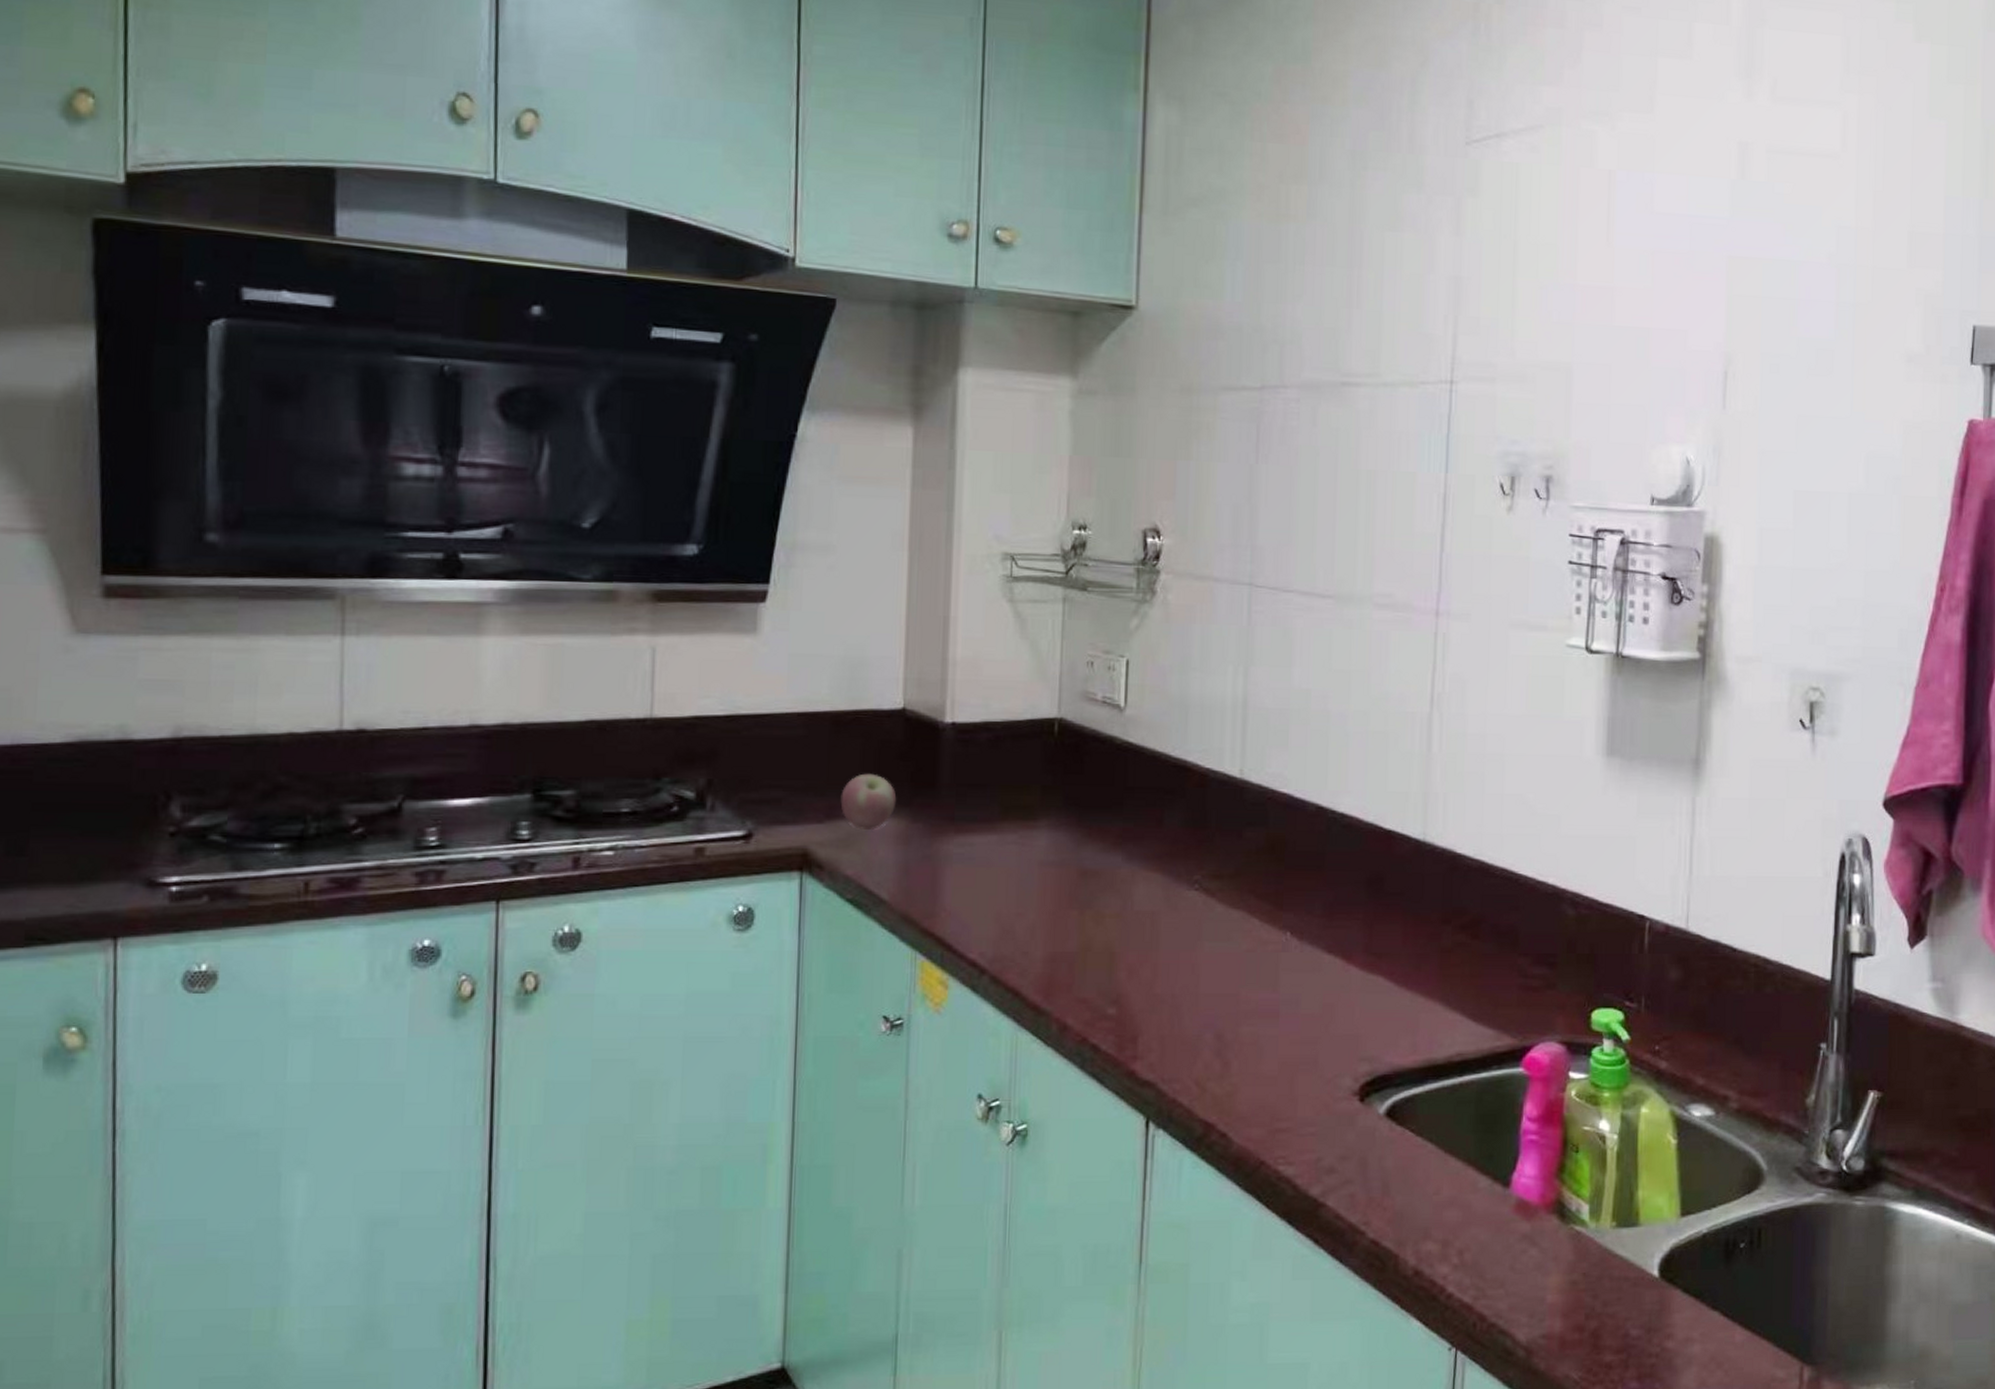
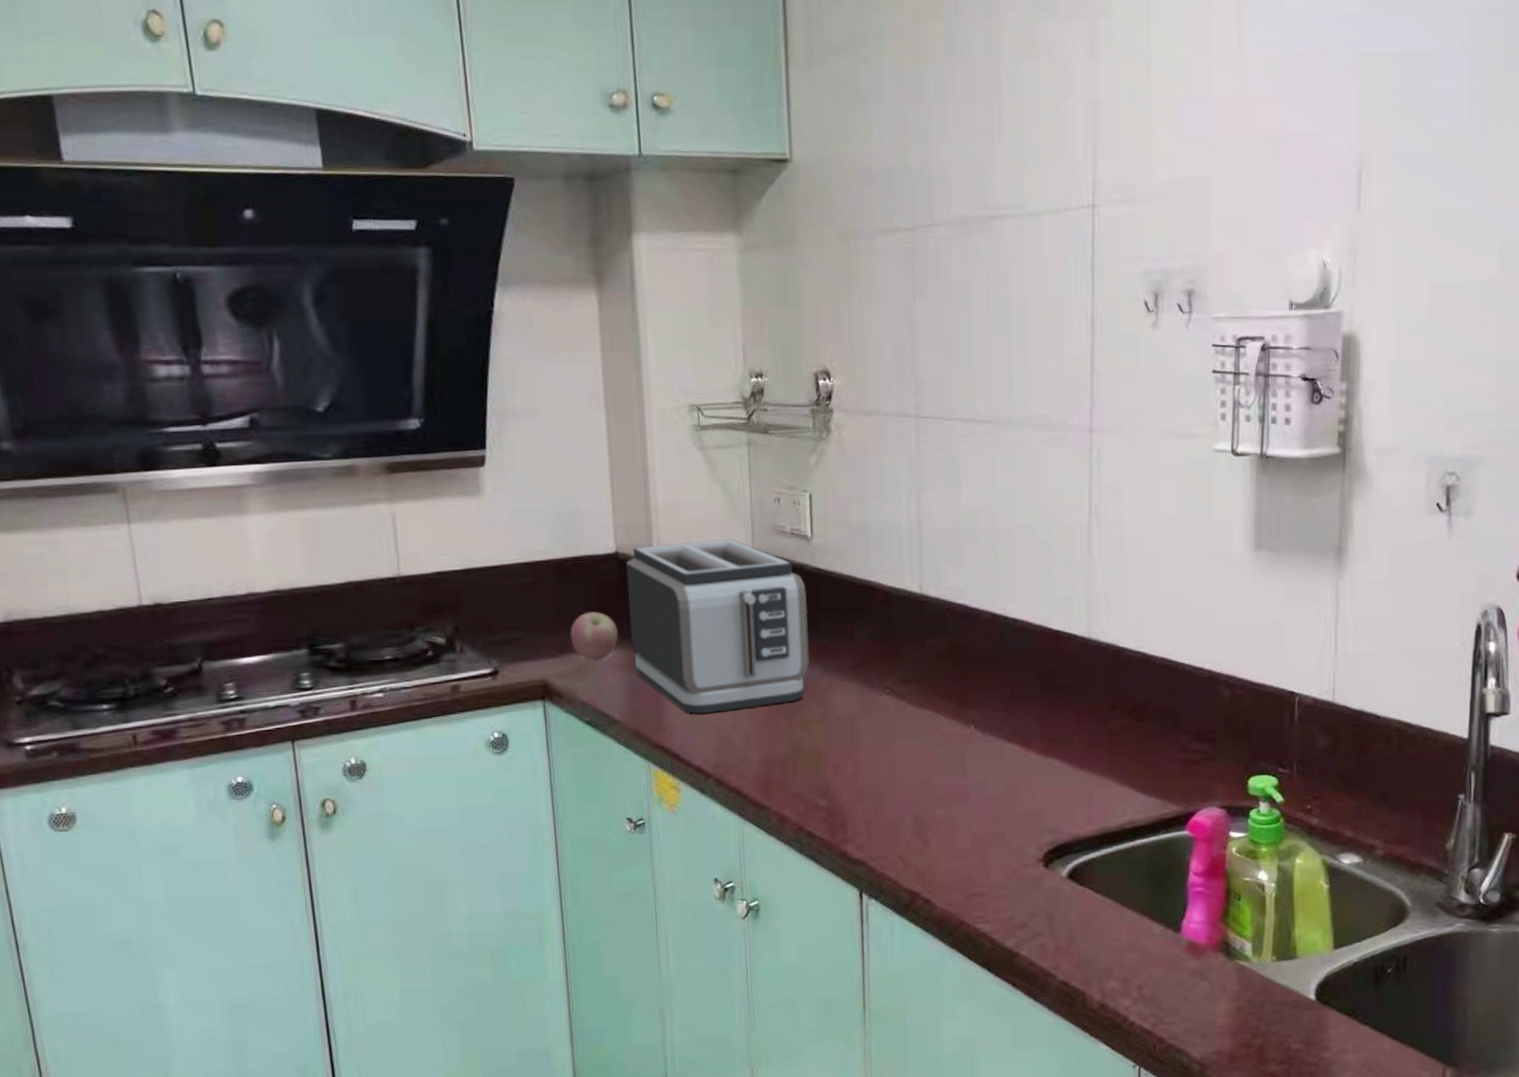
toaster: none [911,702,1114,900] -> present [626,539,809,715]

